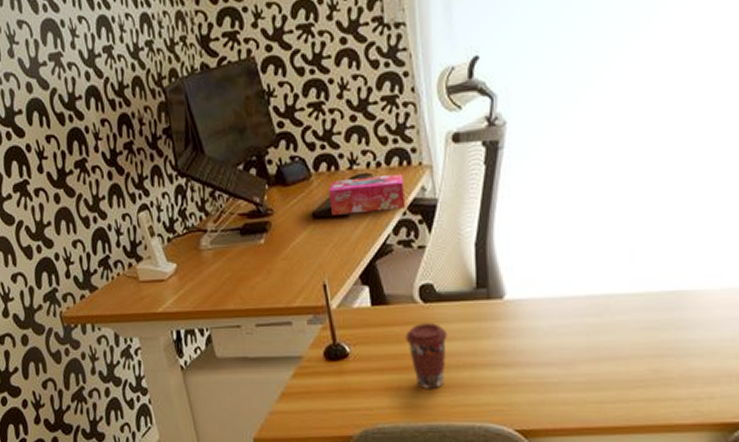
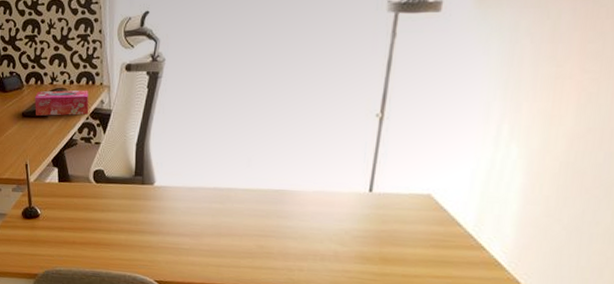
coffee cup: present [405,323,448,389] -> none [81,197,112,245]

